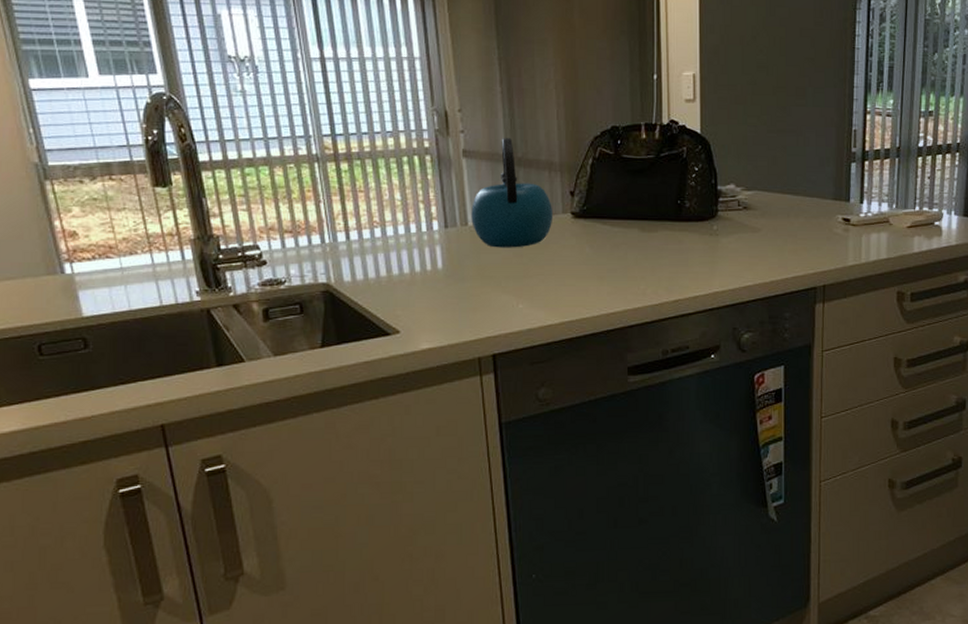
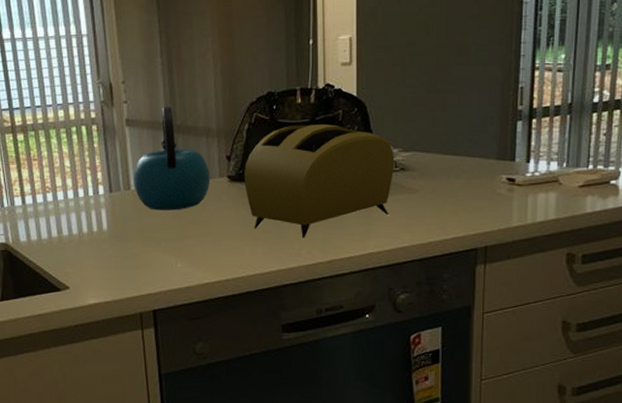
toaster: none [589,161,738,277] -> present [244,124,395,238]

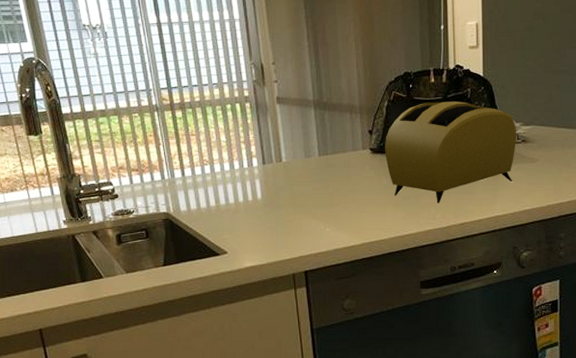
kettle: present [134,107,211,210] -> none [285,86,355,180]

